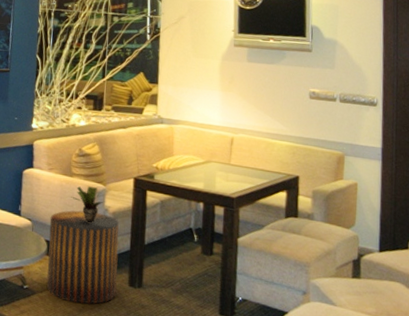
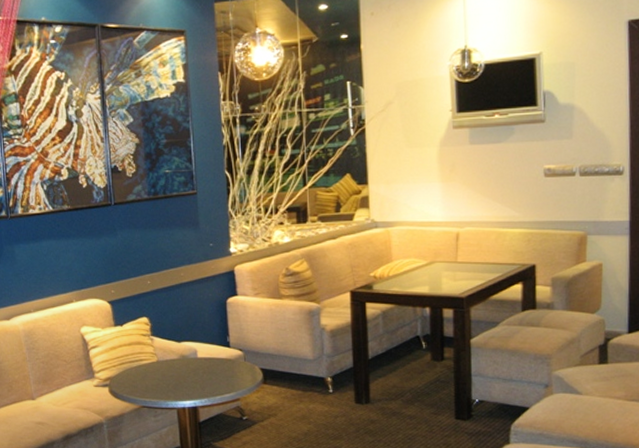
stool: present [46,210,119,305] -> none [262,333,342,428]
potted plant: present [71,186,105,223] -> none [283,307,321,344]

